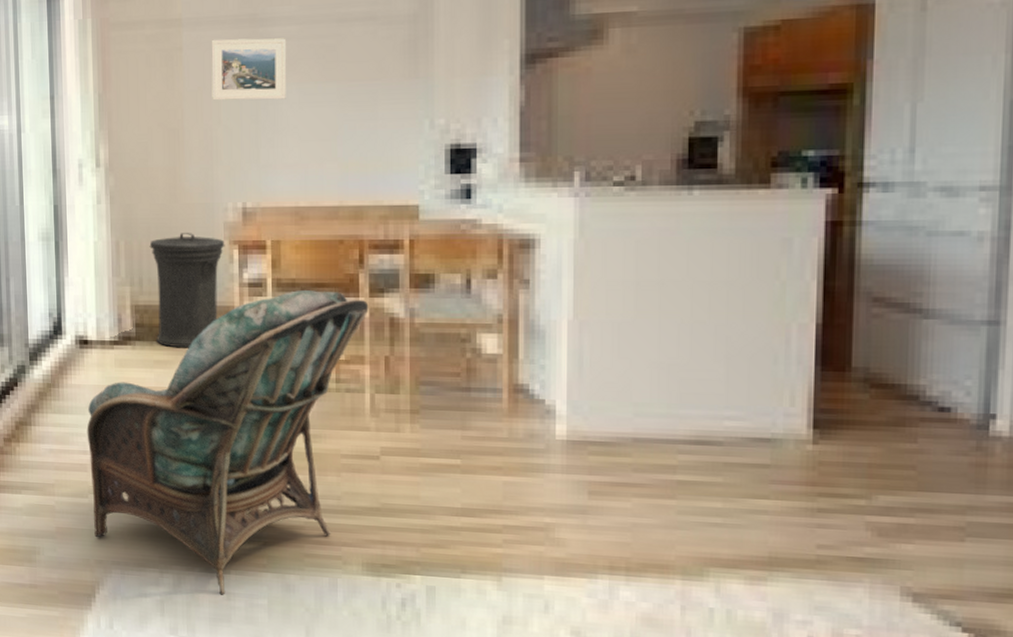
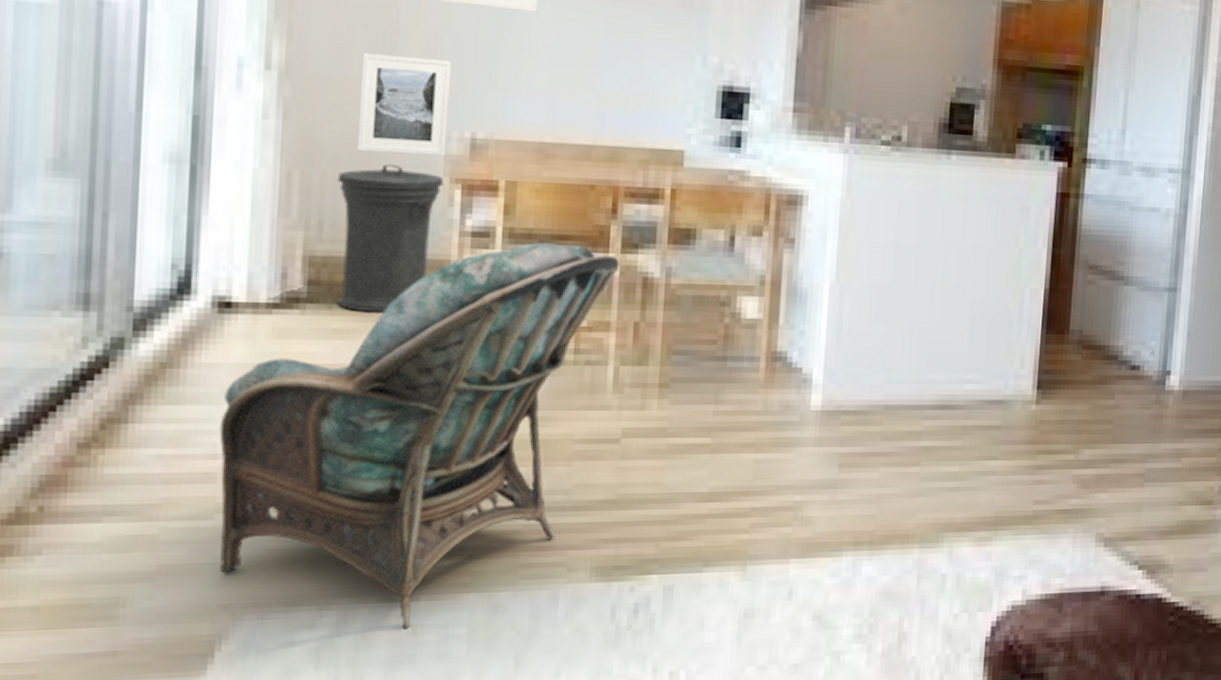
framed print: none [160,146,225,224] -> present [357,53,451,156]

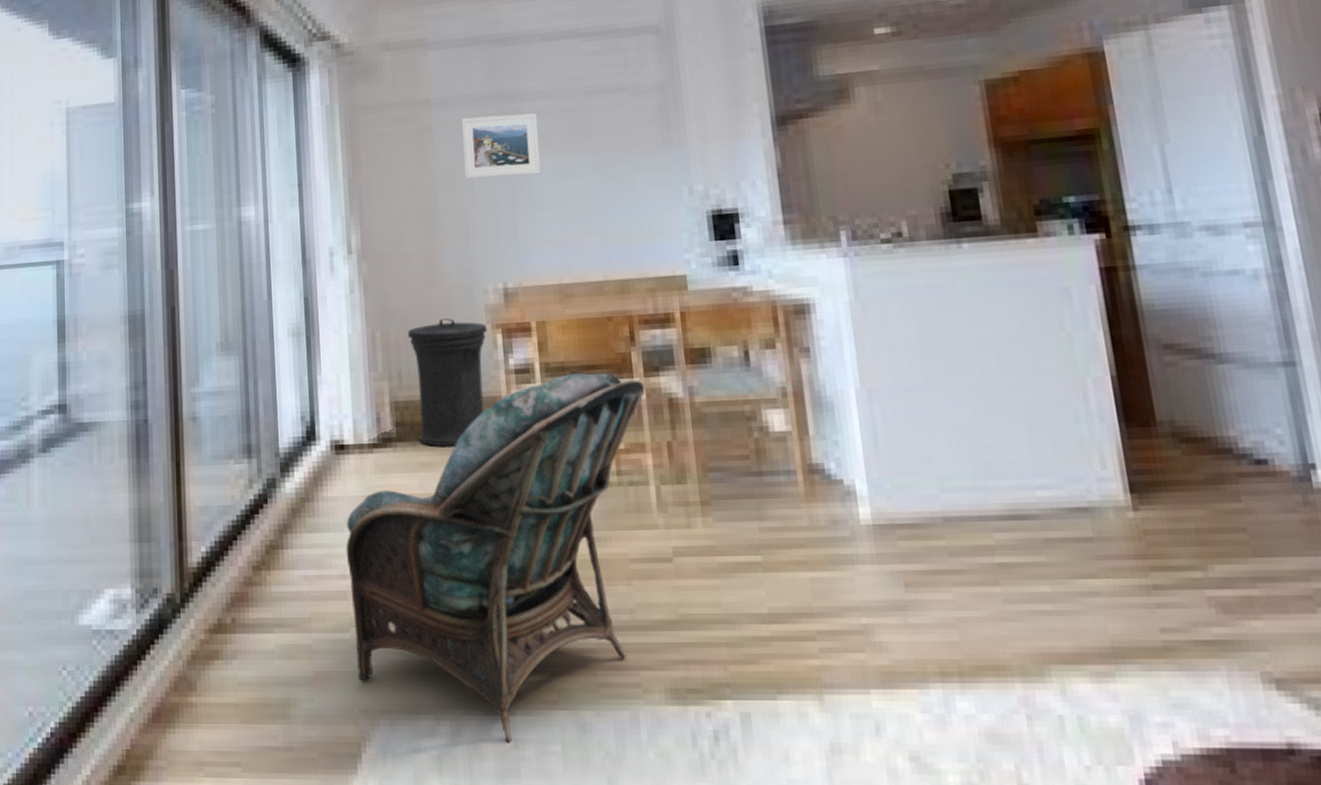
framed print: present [357,53,451,156] -> none [415,225,486,311]

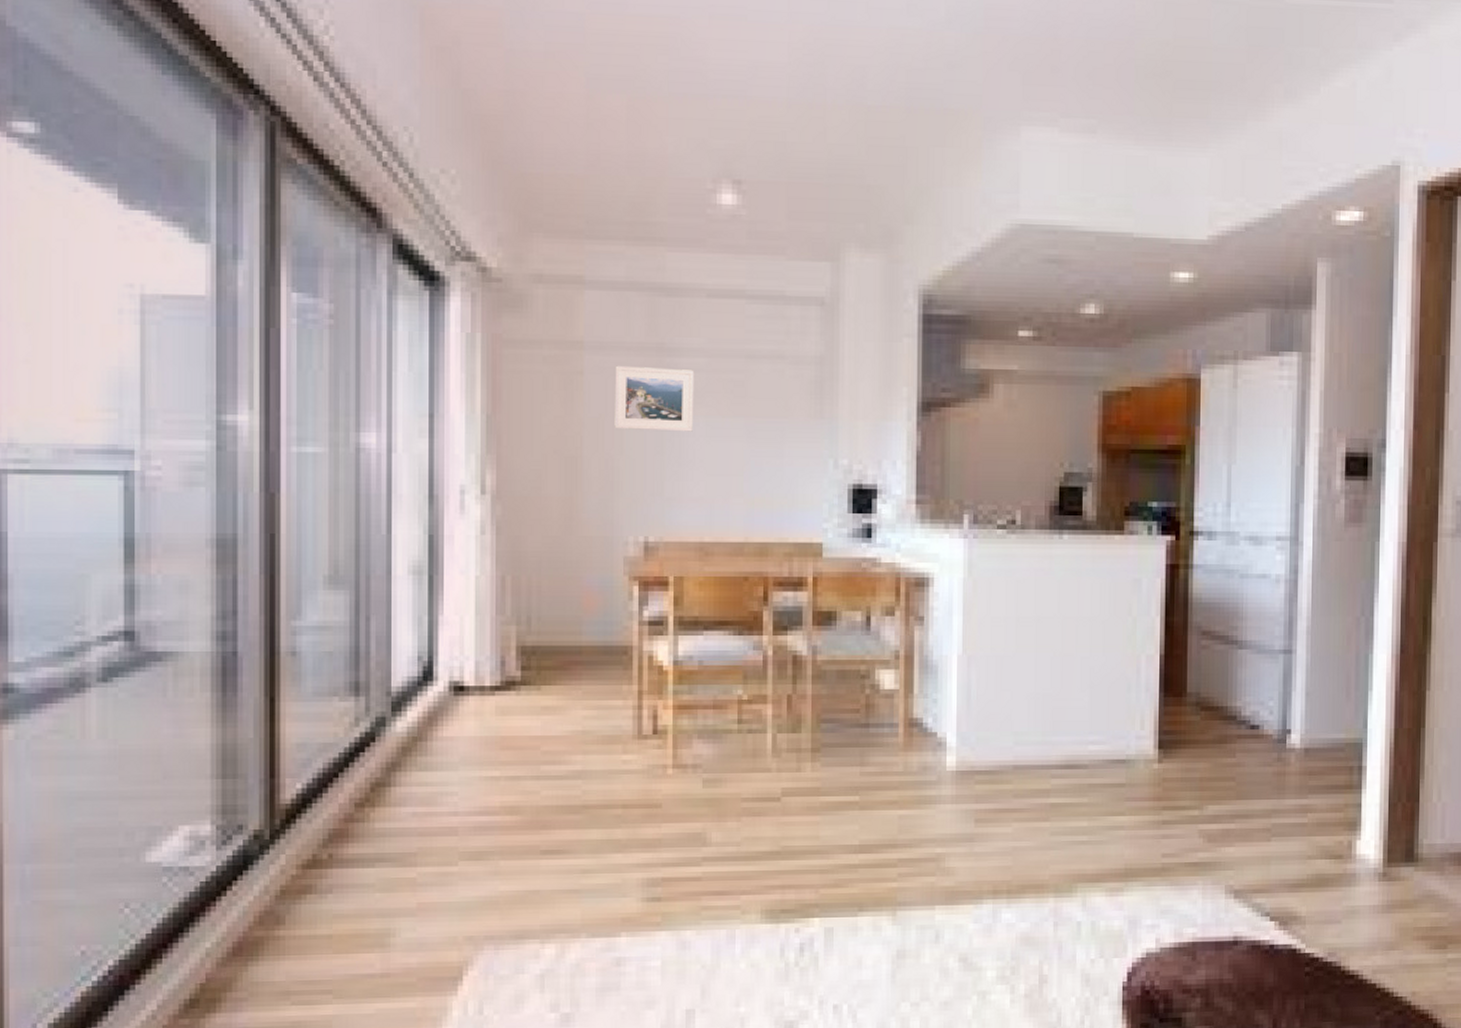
armchair: present [346,373,645,743] -> none [459,629,772,961]
trash can: present [407,318,488,447] -> none [540,568,625,692]

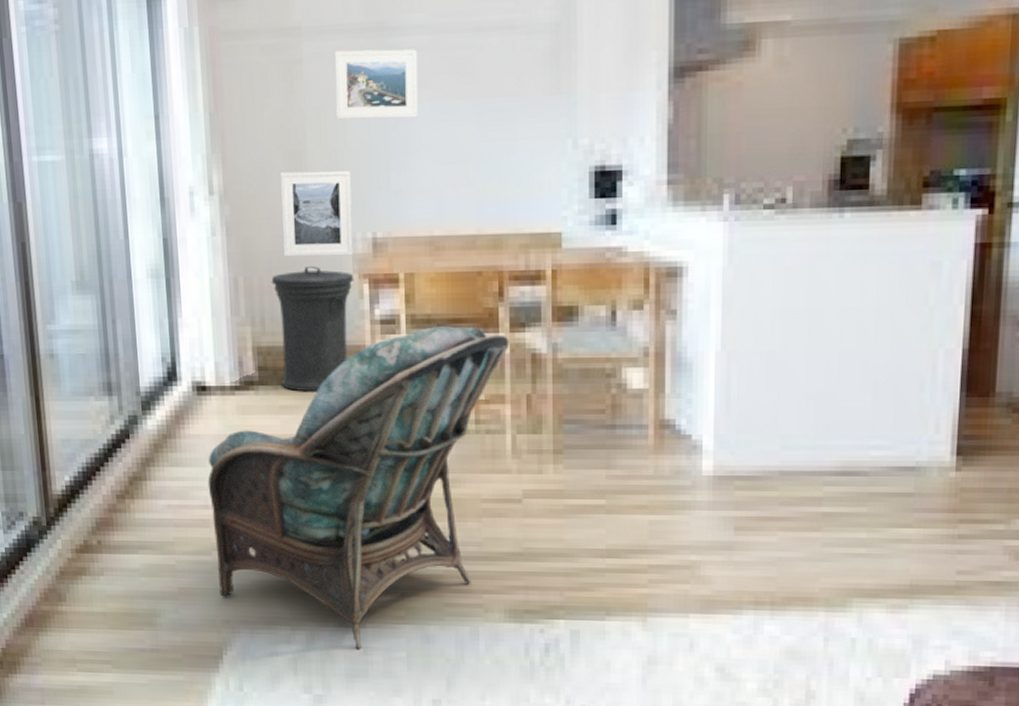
armchair: none [459,629,772,961] -> present [208,326,510,650]
trash can: none [540,568,625,692] -> present [271,266,354,392]
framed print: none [554,476,625,558] -> present [280,170,353,257]

